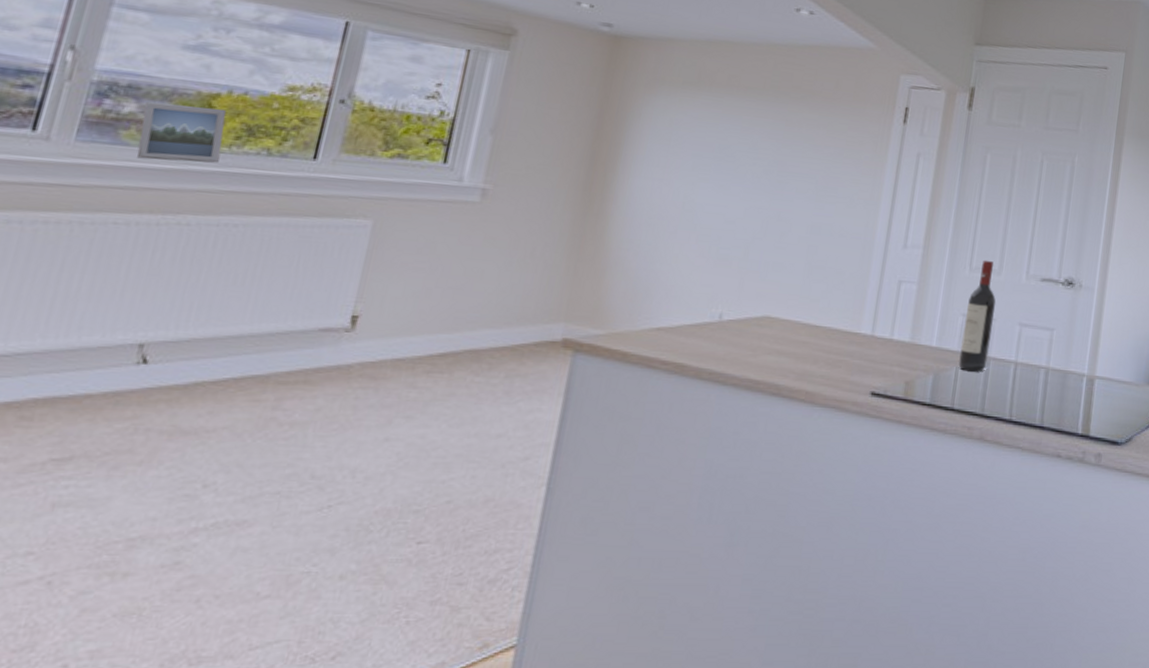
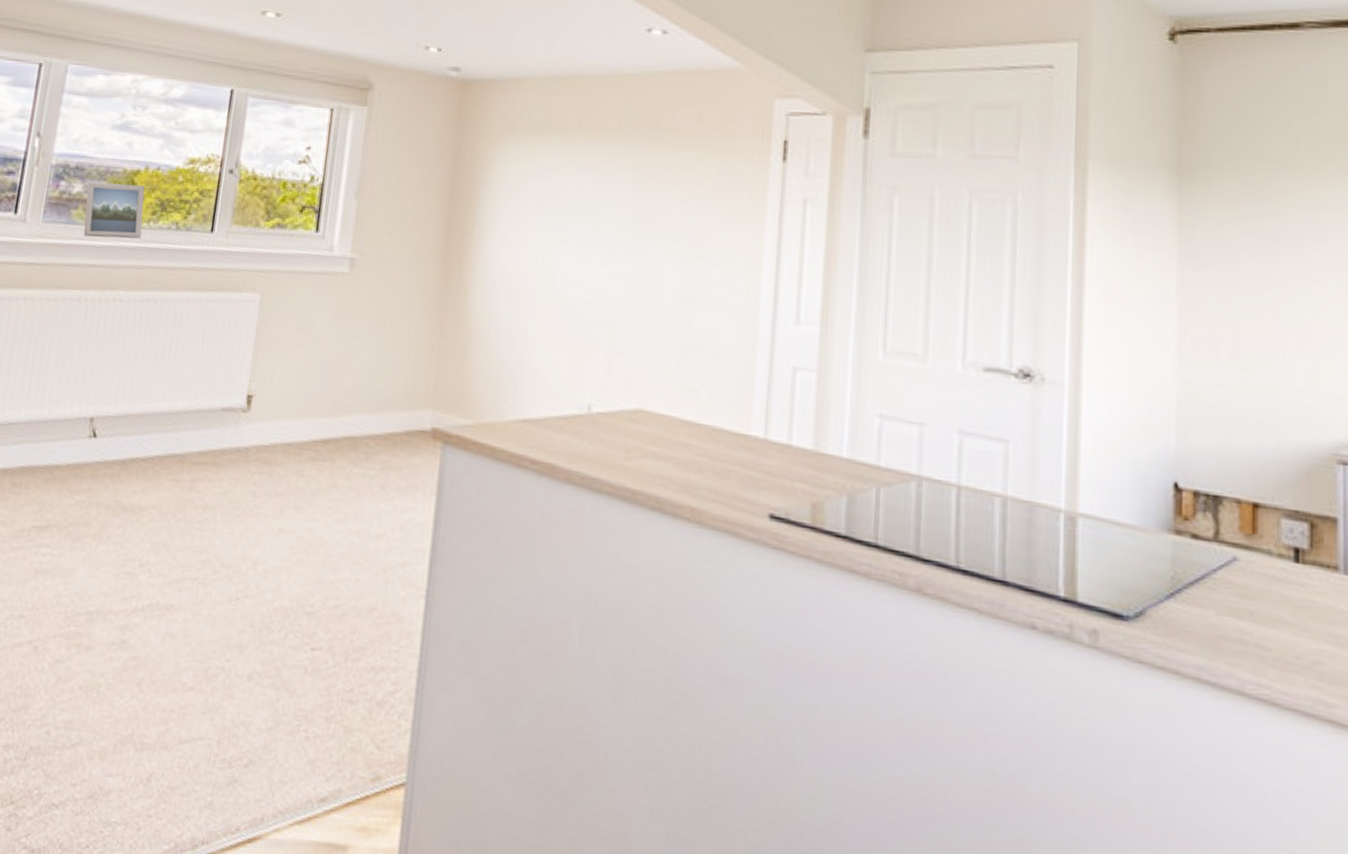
wine bottle: present [958,260,996,371] -> none [879,340,924,495]

